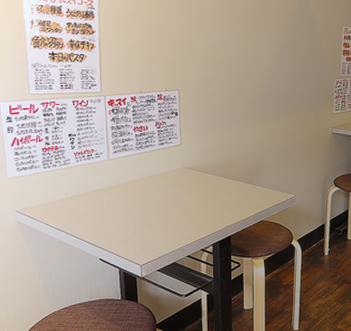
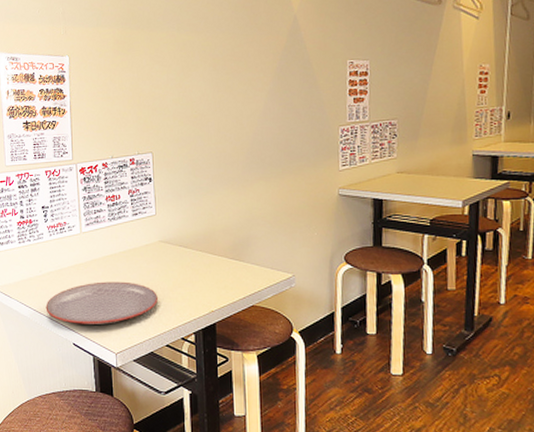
plate: none [72,203,181,241] -> present [45,281,158,324]

